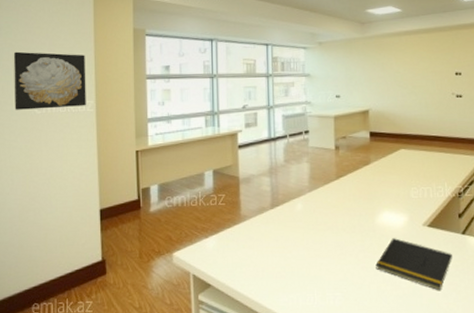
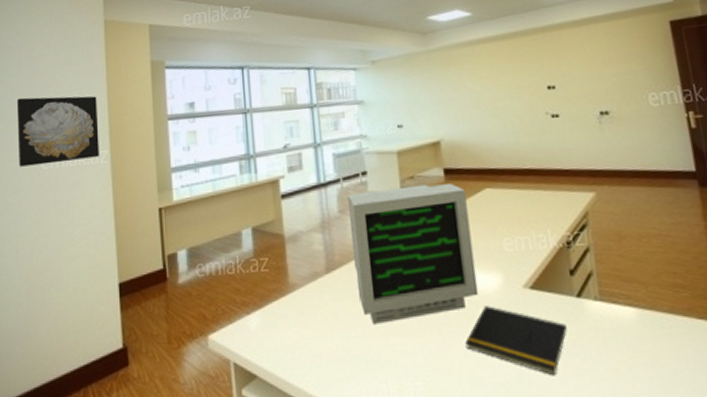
computer monitor: none [291,143,389,249] -> present [347,184,479,324]

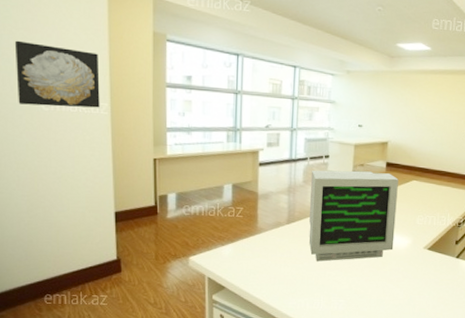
notepad: present [465,306,567,376] -> none [378,257,445,303]

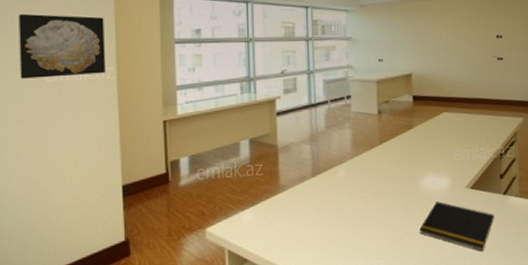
computer monitor: present [308,170,399,262] -> none [333,108,432,217]
notepad: none [378,257,445,303] -> present [419,201,494,252]

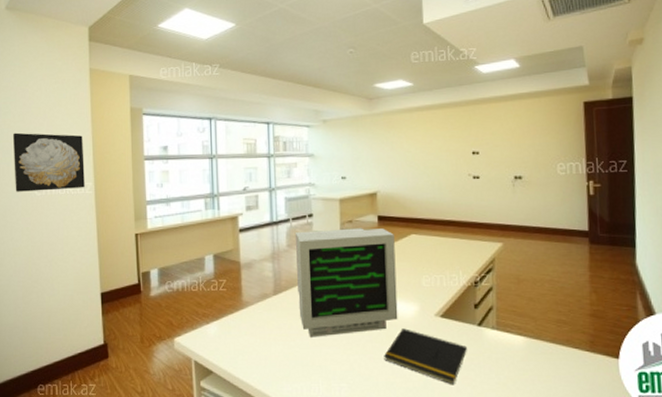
computer monitor: none [333,108,432,217] -> present [294,228,398,337]

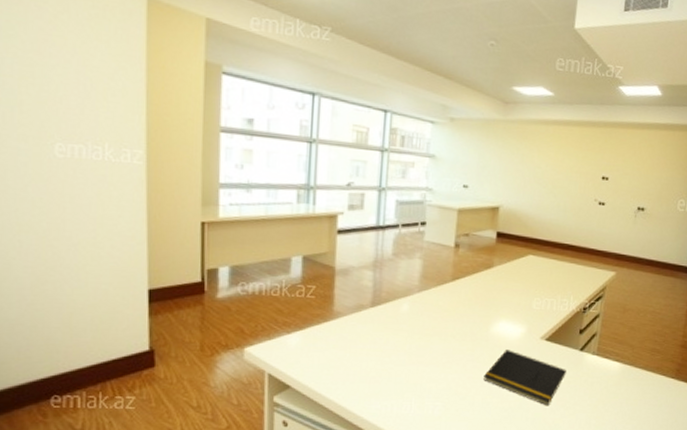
wall art: present [12,132,85,192] -> none [20,66,133,156]
computer monitor: present [294,228,398,337] -> none [398,240,511,355]

